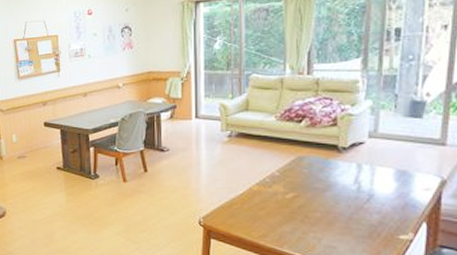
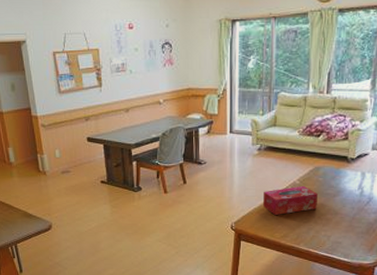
tissue box: none [236,177,302,211] -> present [263,185,318,215]

